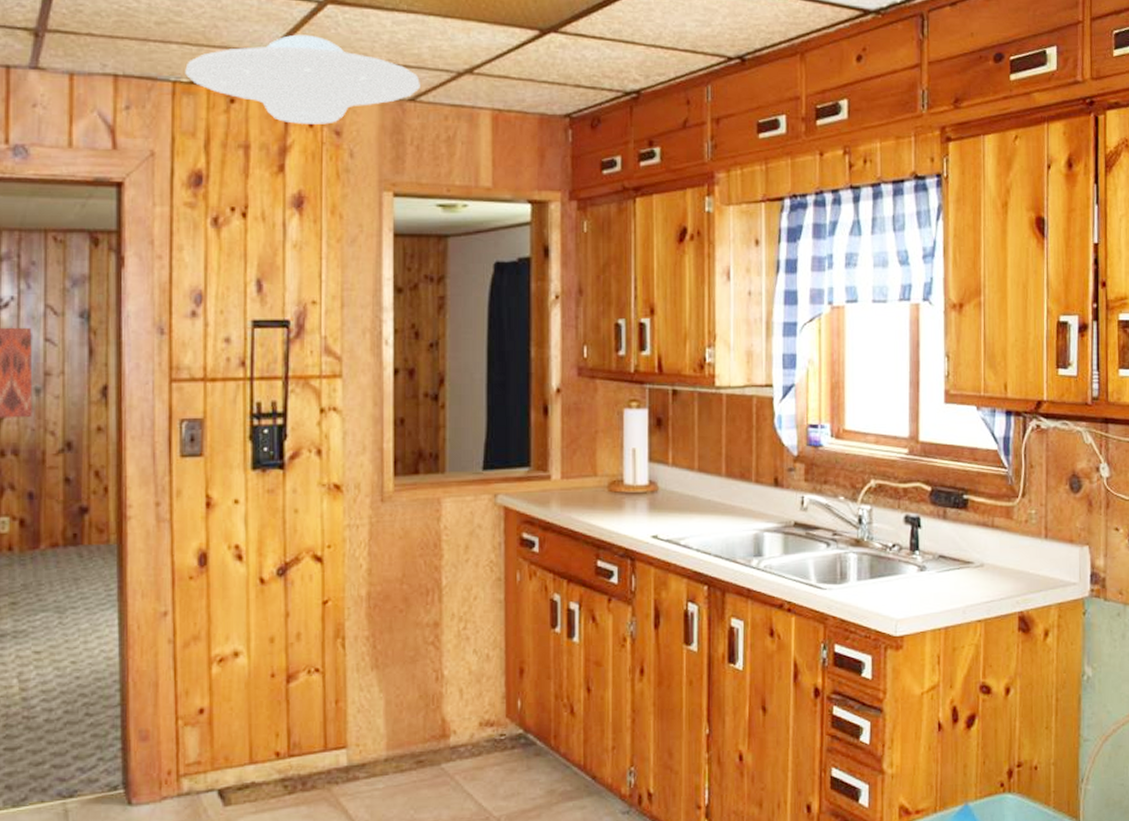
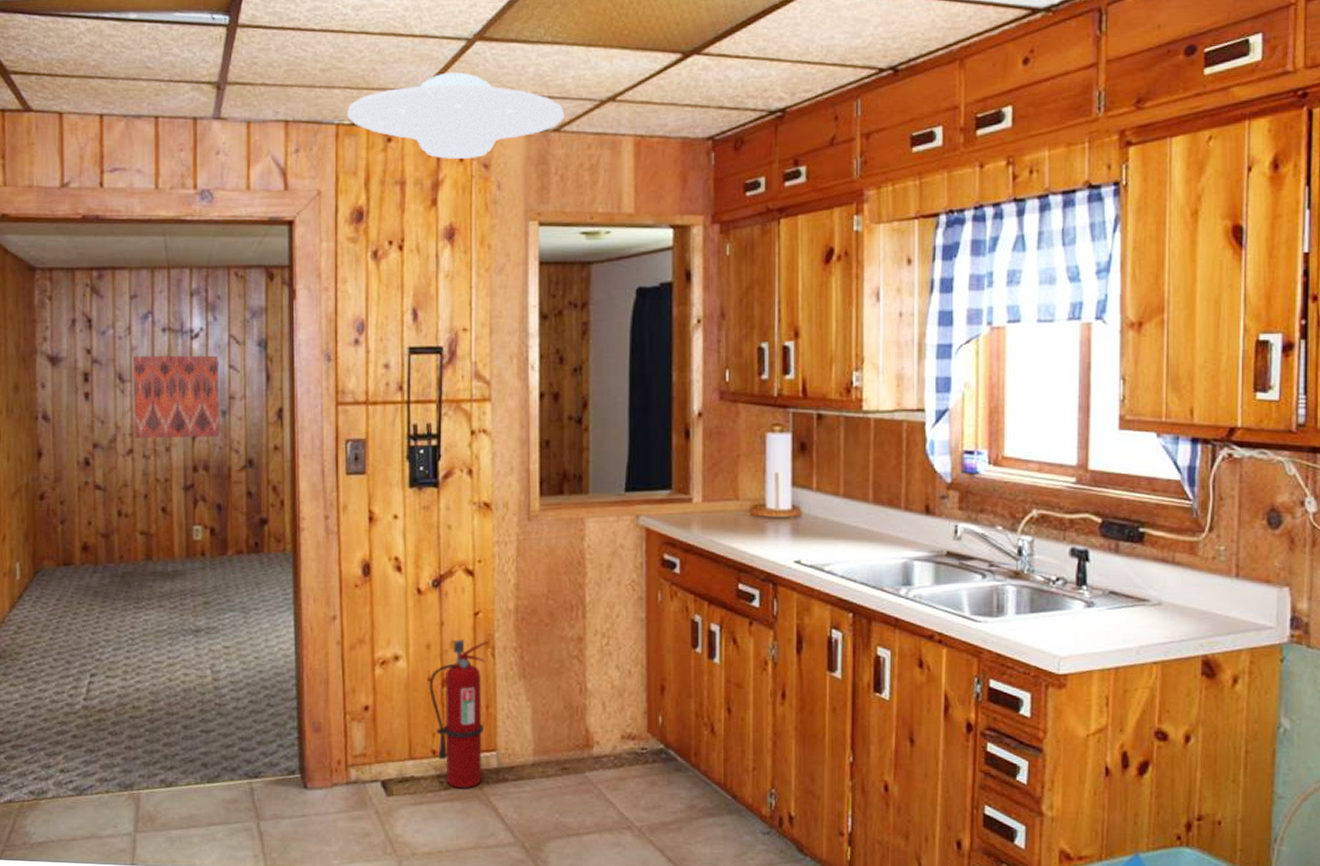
fire extinguisher: none [272,631,339,792] -> present [429,639,489,789]

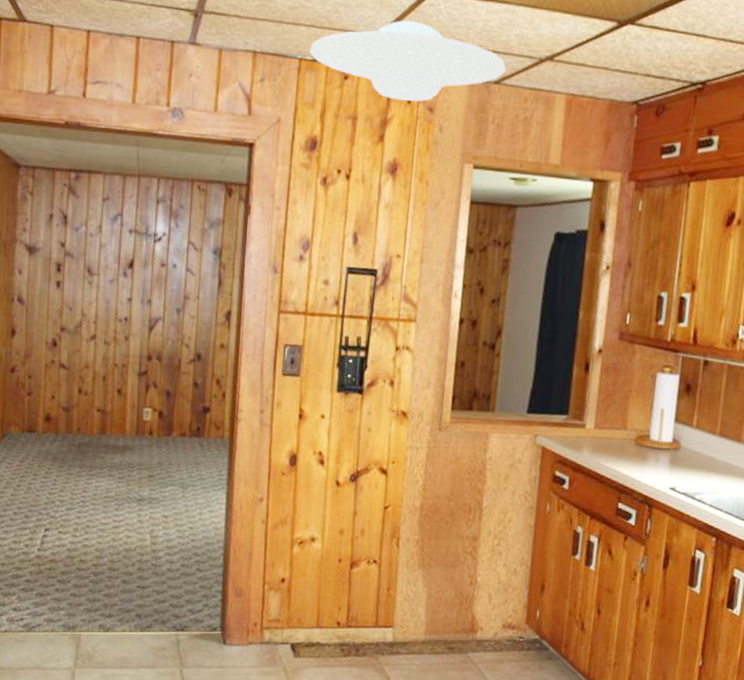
wall art: present [133,355,220,439] -> none [98,252,177,332]
fire extinguisher: present [429,639,489,789] -> none [339,528,395,657]

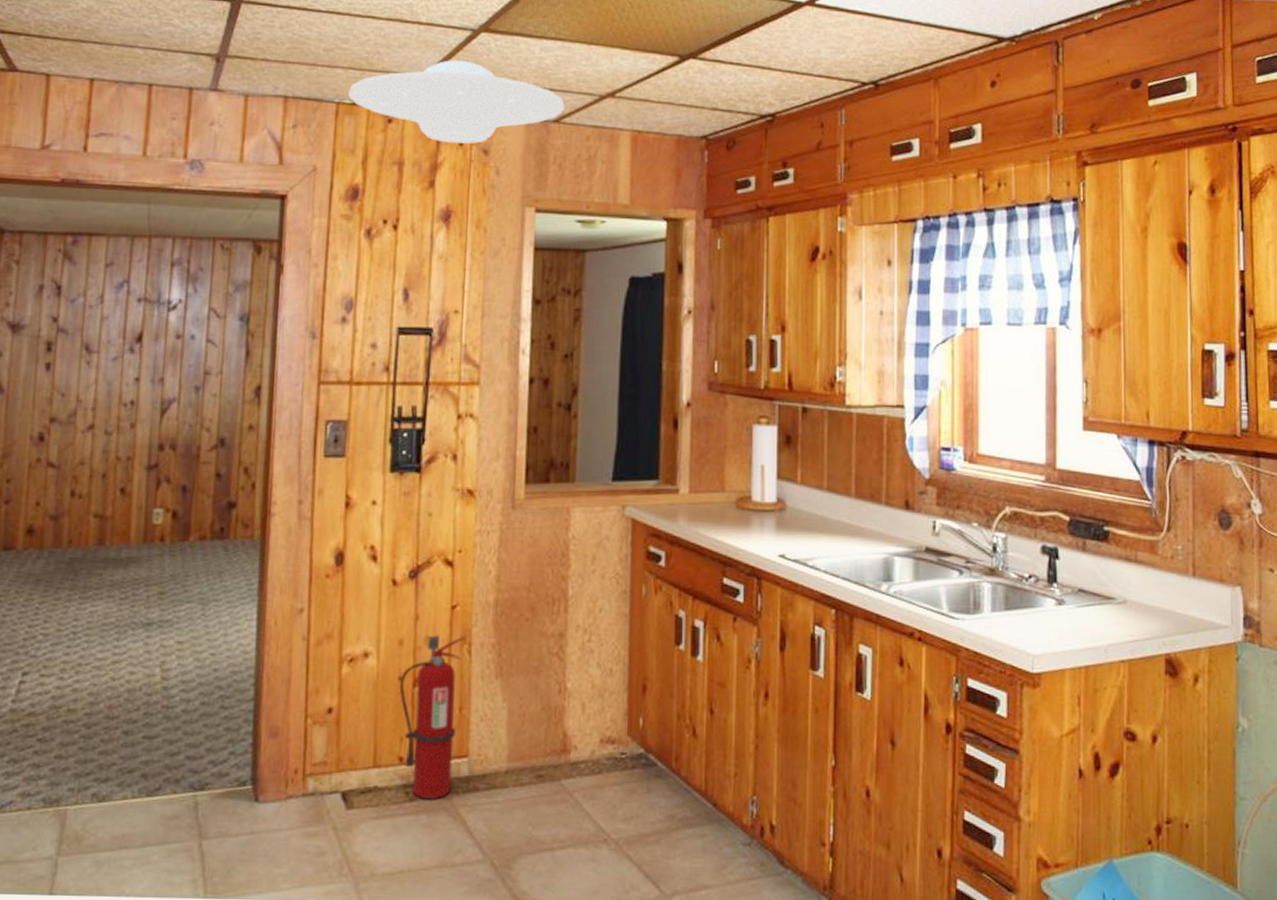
fire extinguisher: none [339,528,395,657] -> present [399,635,466,800]

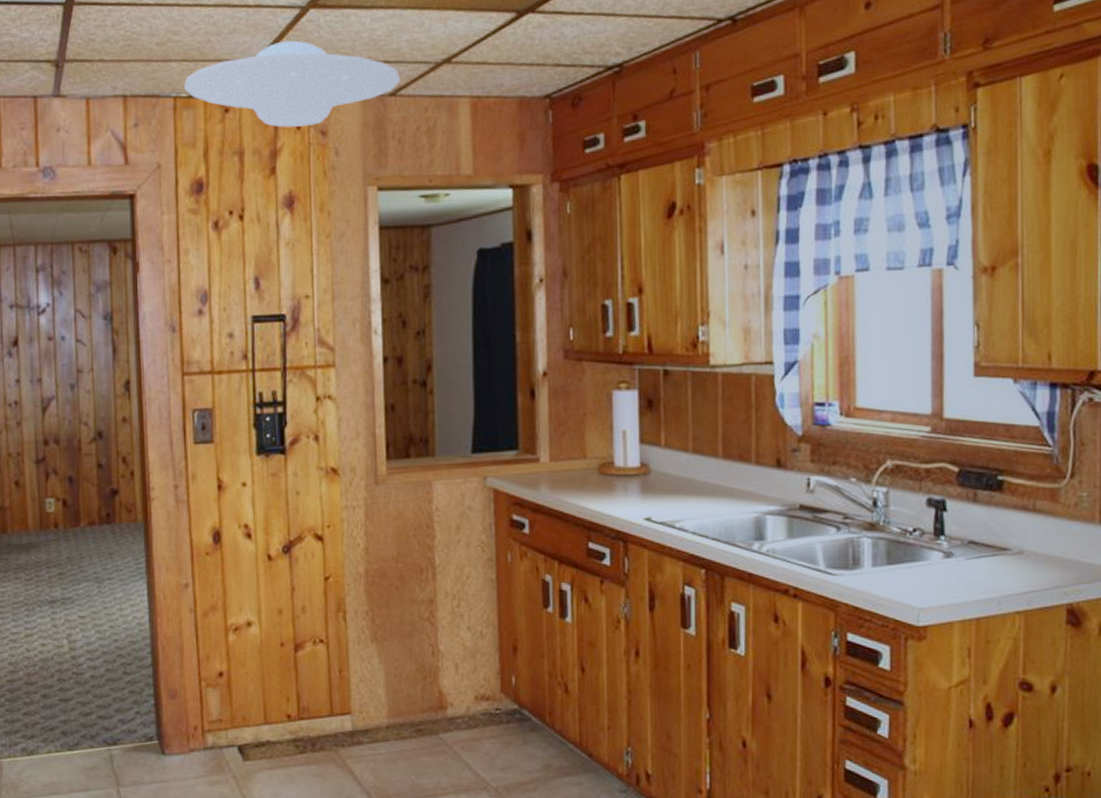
fire extinguisher: present [399,635,466,800] -> none [282,604,340,752]

